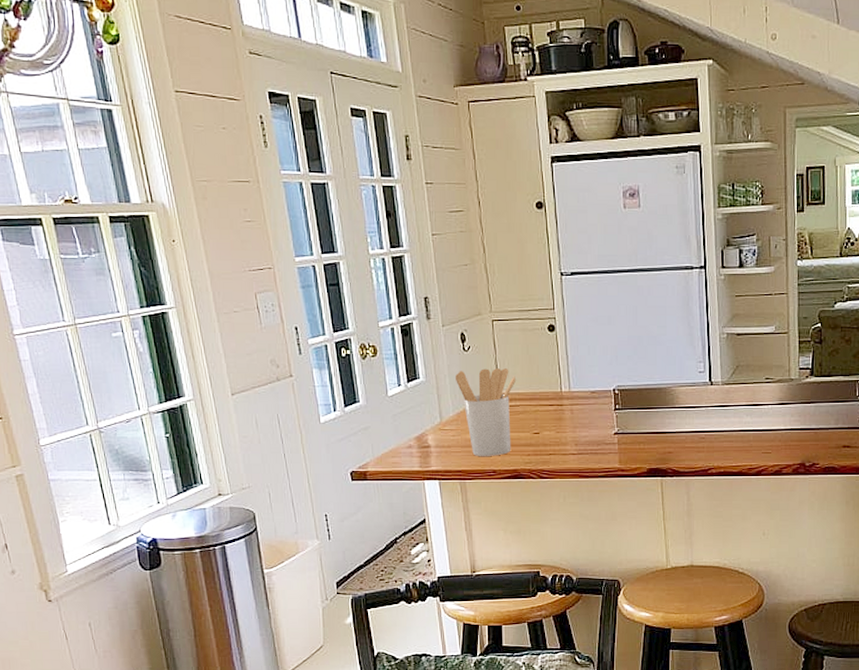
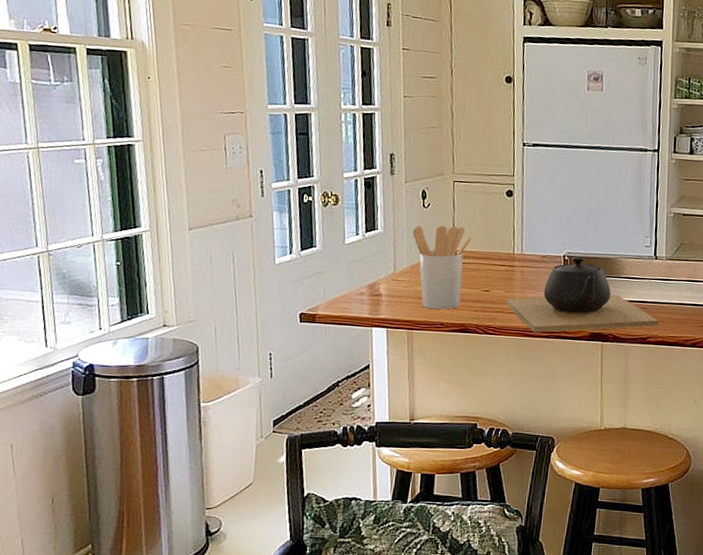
teapot: none [558,389,720,473] -> present [506,256,659,333]

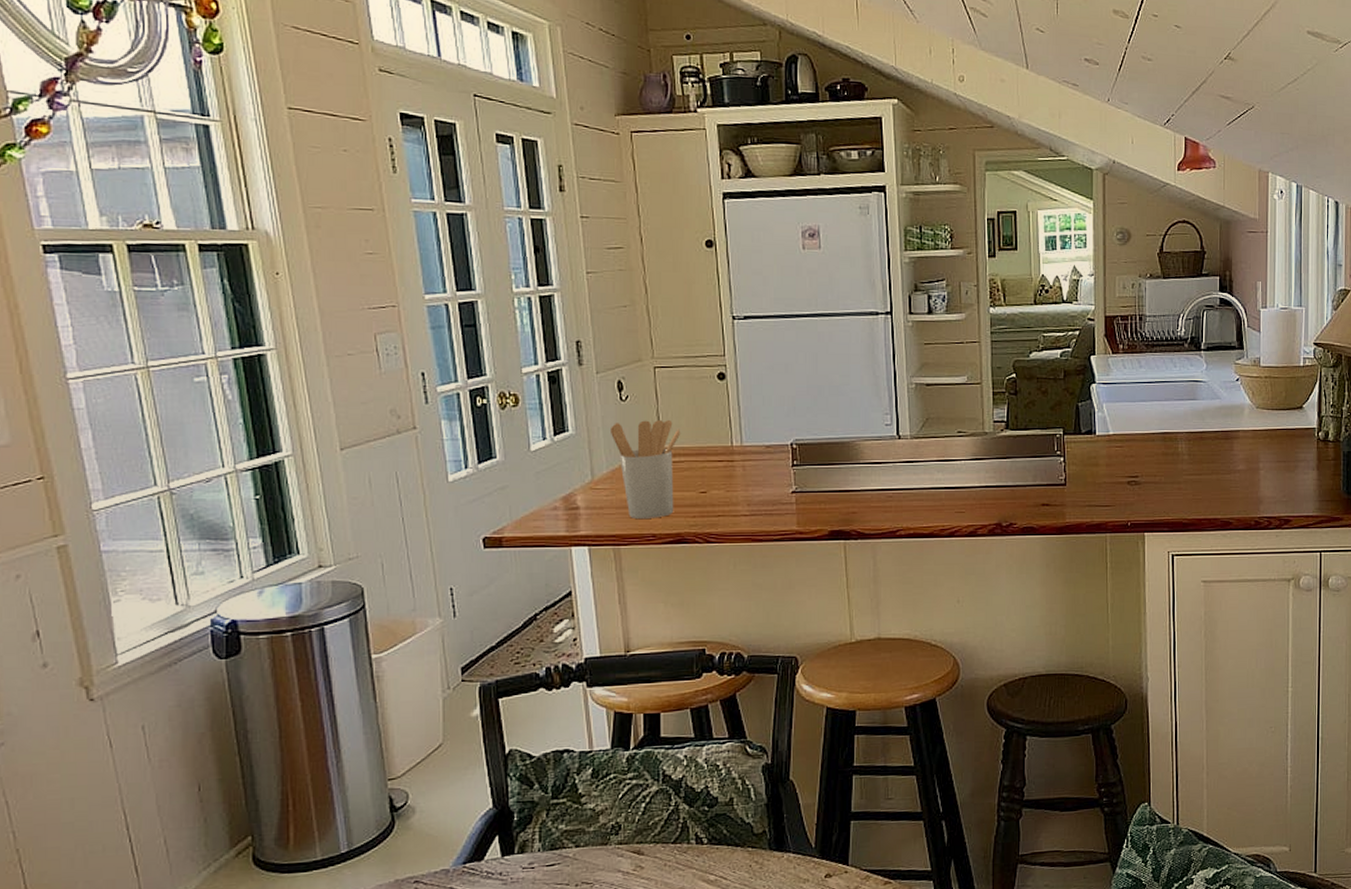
teapot: present [506,256,659,333] -> none [728,443,909,536]

